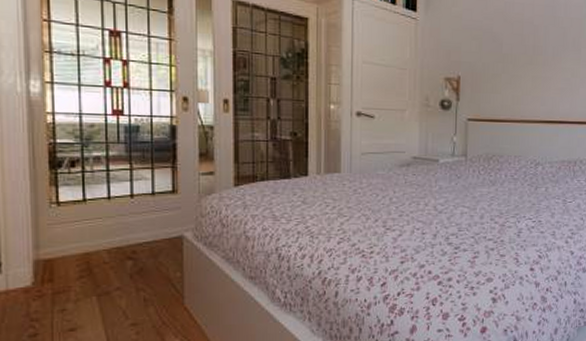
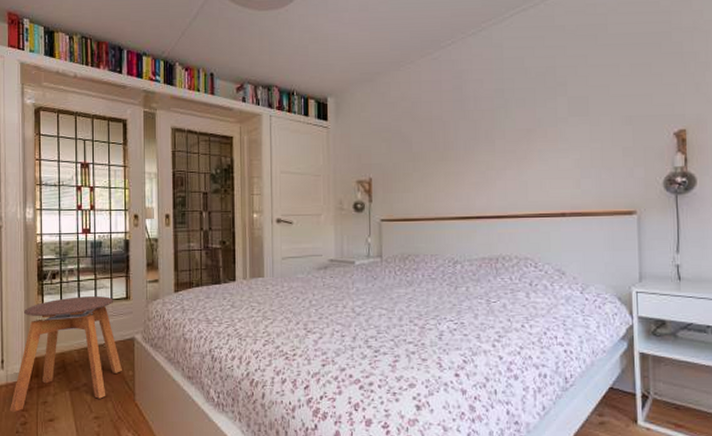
stool: none [12,189,167,324] -> present [10,296,122,413]

